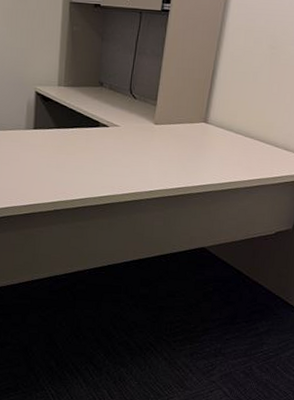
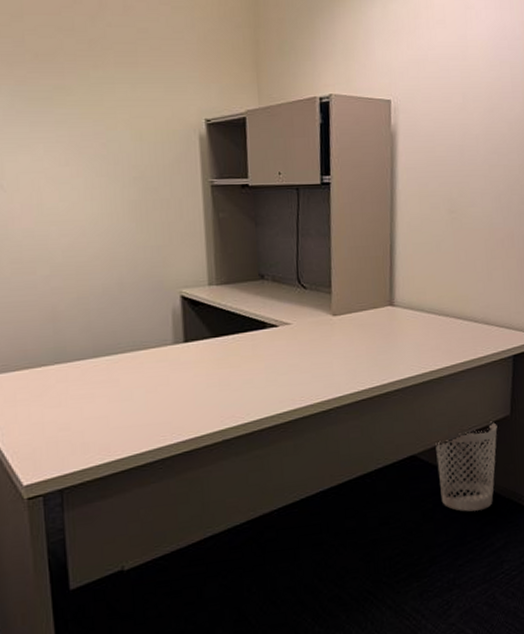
wastebasket: none [221,231,279,301] -> present [435,421,498,512]

